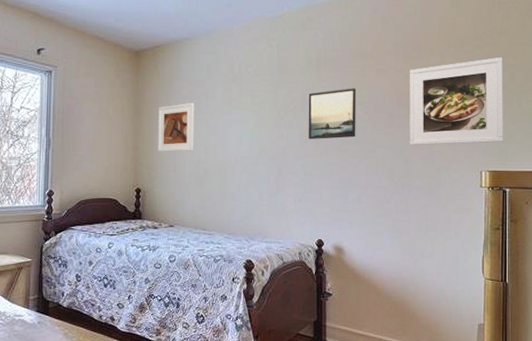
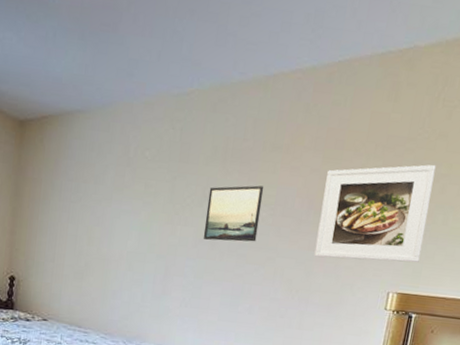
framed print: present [157,102,195,152] -> none [35,185,82,241]

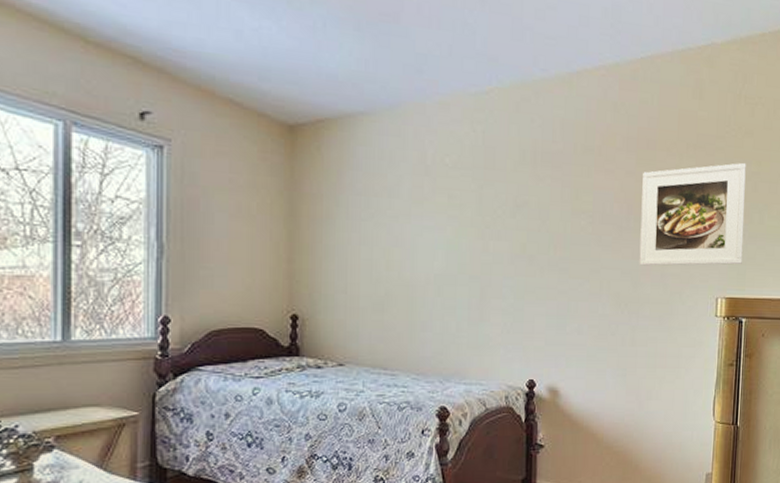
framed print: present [203,185,264,242] -> none [519,191,580,255]

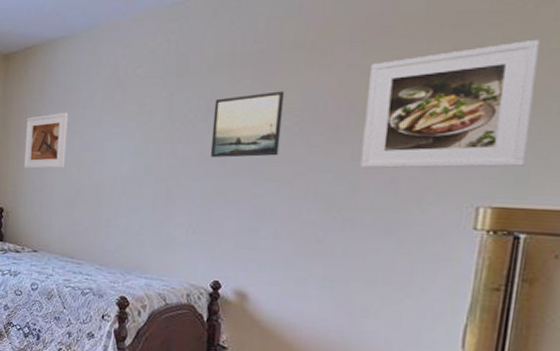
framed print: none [320,200,373,267] -> present [23,112,69,169]
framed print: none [519,191,580,255] -> present [210,91,285,158]

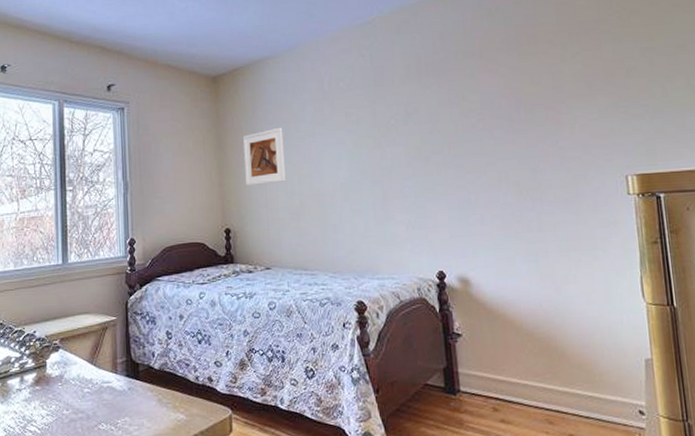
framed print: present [210,91,285,158] -> none [411,93,471,156]
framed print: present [360,39,540,169] -> none [527,40,650,153]

